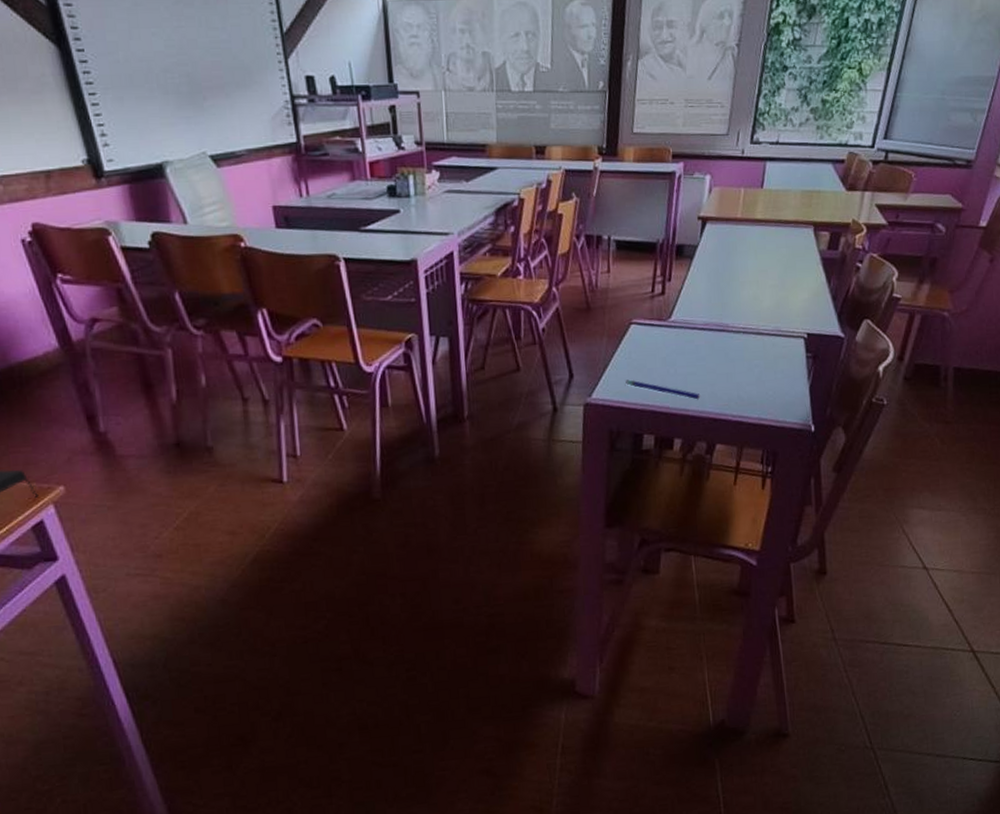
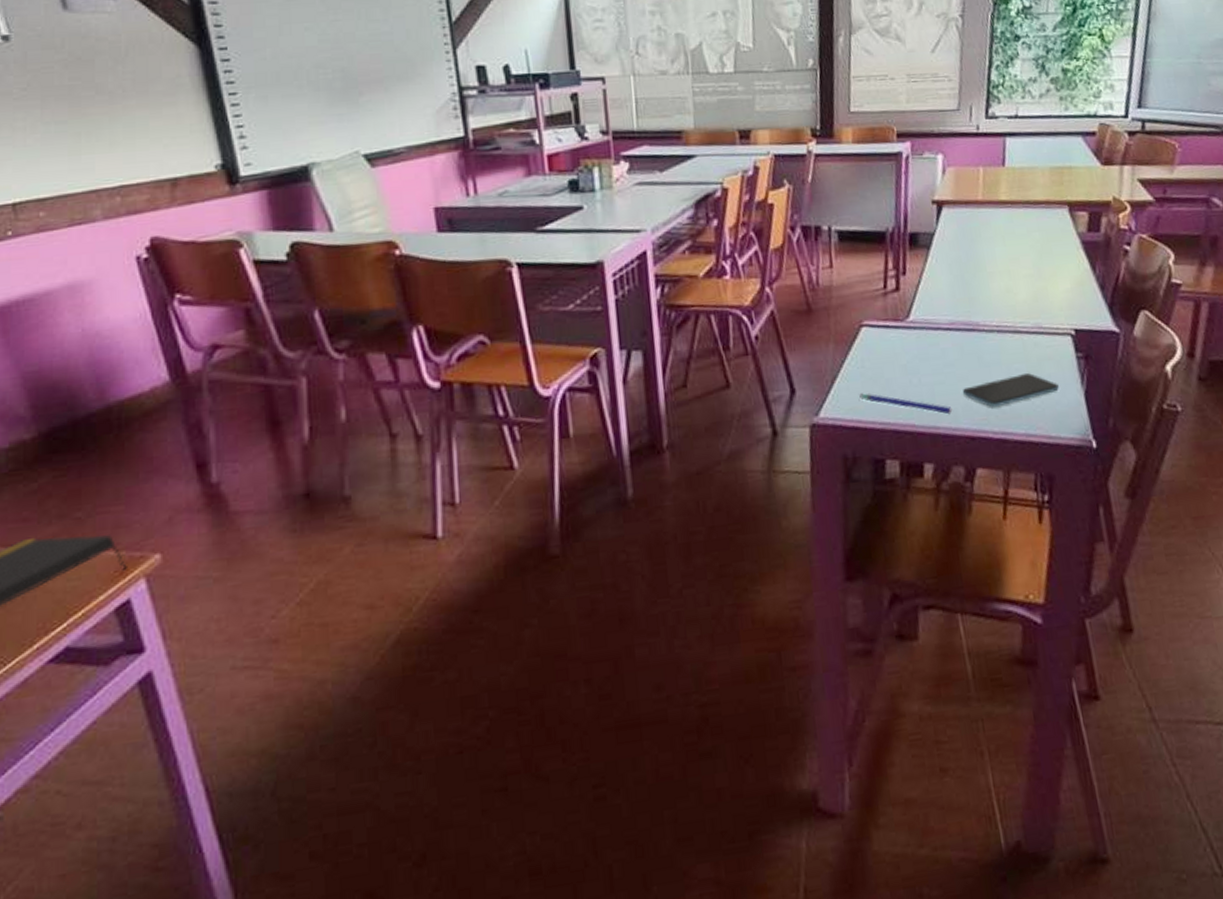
smartphone: none [709,369,789,396] -> present [962,373,1059,408]

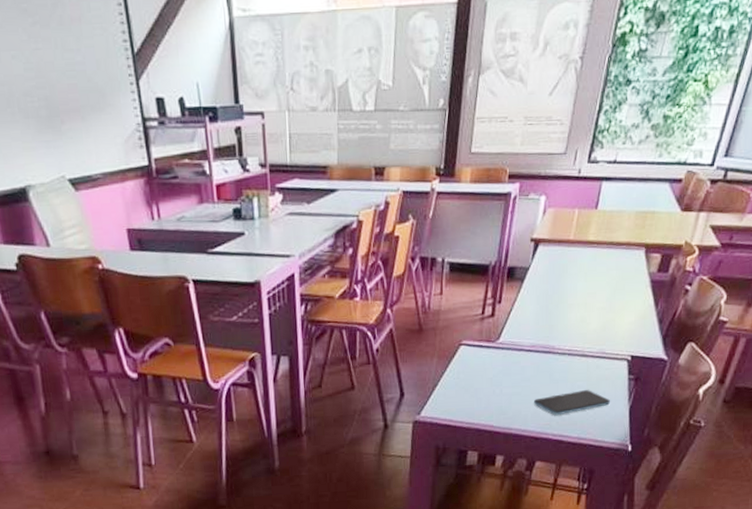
pen: present [859,393,953,415] -> none [453,399,524,419]

